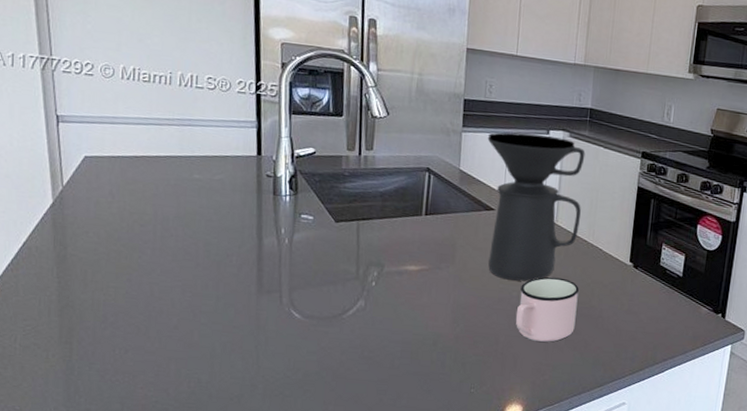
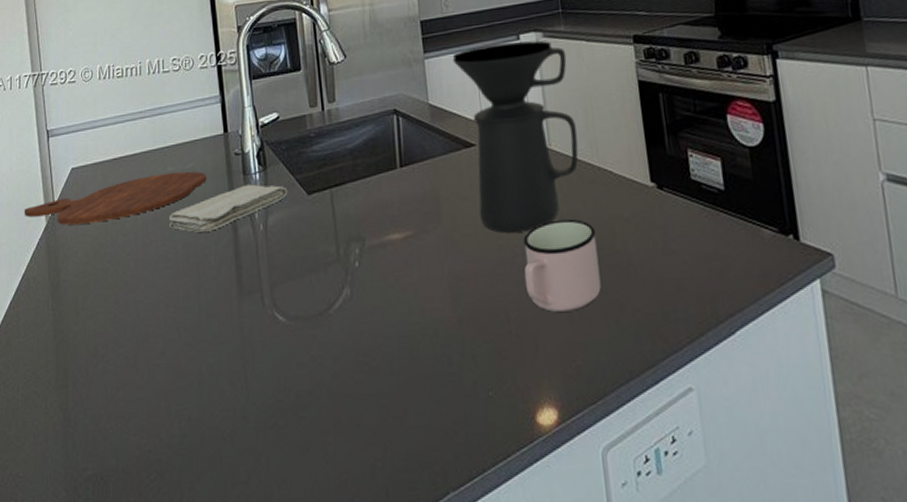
cutting board: none [26,178,235,210] -> present [24,171,207,225]
washcloth: none [192,203,316,237] -> present [169,184,288,232]

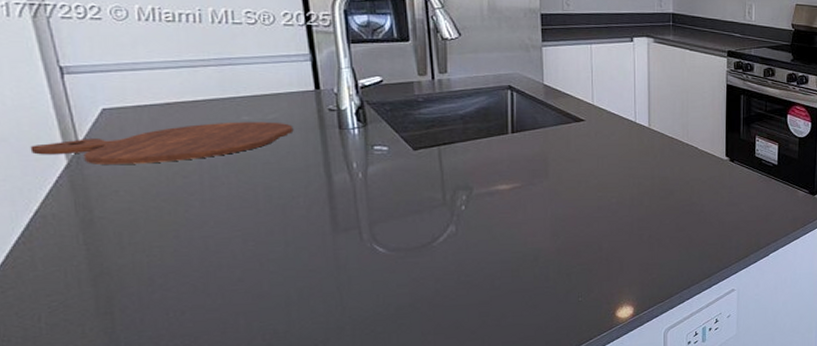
washcloth: present [169,184,288,232] -> none [245,138,391,177]
coffee maker: present [452,40,579,233] -> none [569,42,673,187]
mug: present [523,219,602,312] -> none [617,179,678,243]

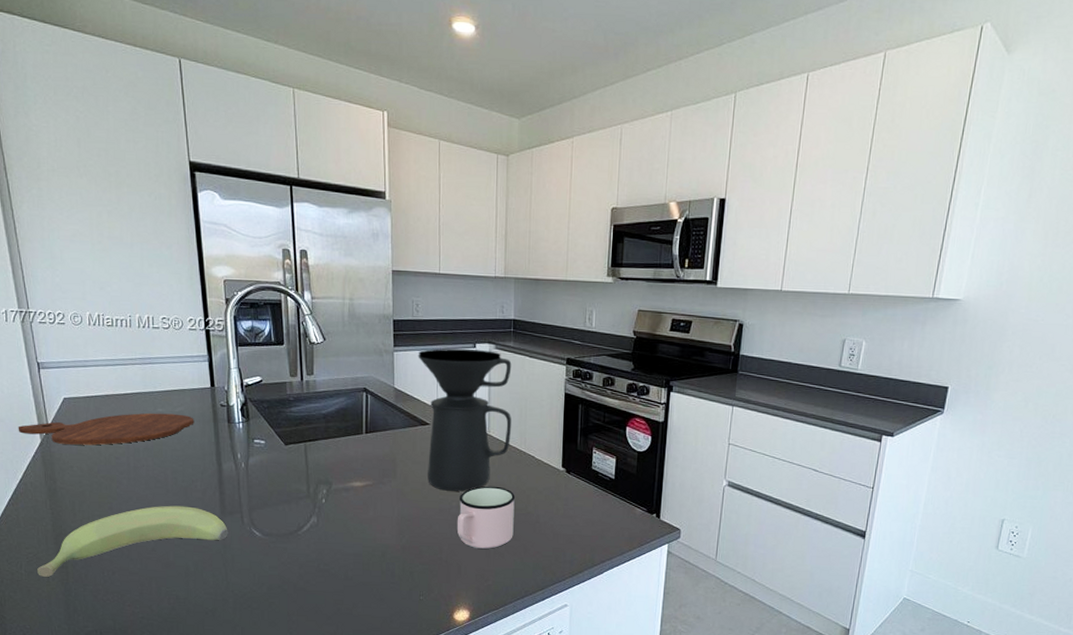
banana: none [66,226,343,329] -> present [37,505,228,578]
coffee maker: none [569,42,673,187] -> present [418,348,512,492]
mug: none [617,179,678,243] -> present [456,486,515,549]

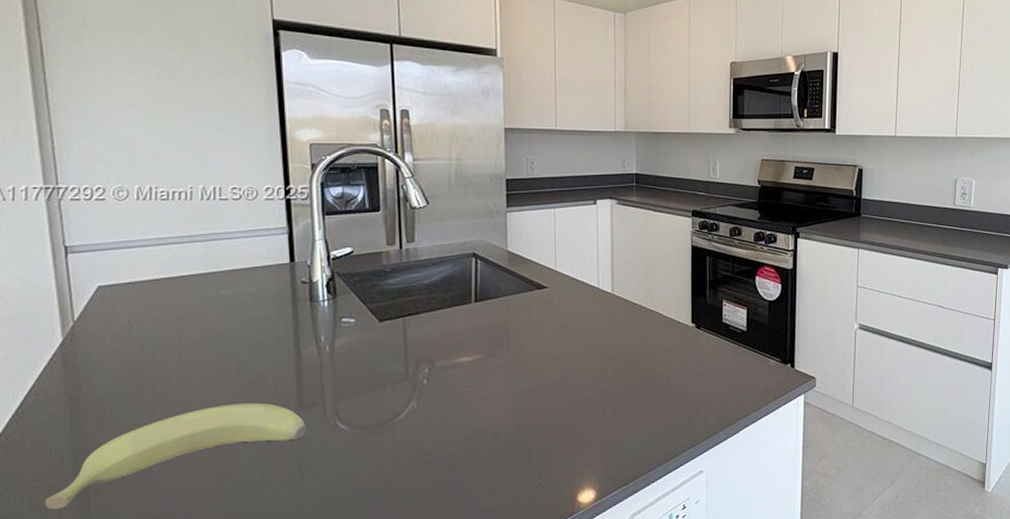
cutting board: present [18,413,194,445] -> none [31,295,268,341]
coffee maker: present [418,348,512,492] -> none [533,205,636,358]
mug: present [456,486,515,549] -> none [579,348,642,419]

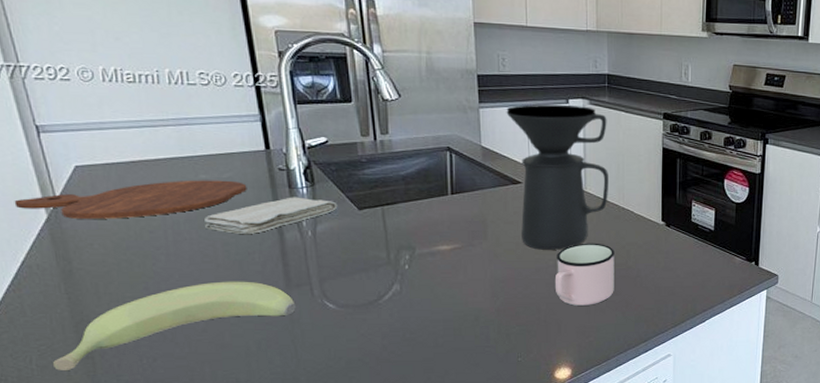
cutting board: none [31,295,268,341] -> present [14,180,247,219]
washcloth: none [221,310,358,352] -> present [204,197,338,234]
coffee maker: none [533,205,636,358] -> present [506,104,608,250]
mug: none [579,348,642,419] -> present [554,243,614,306]

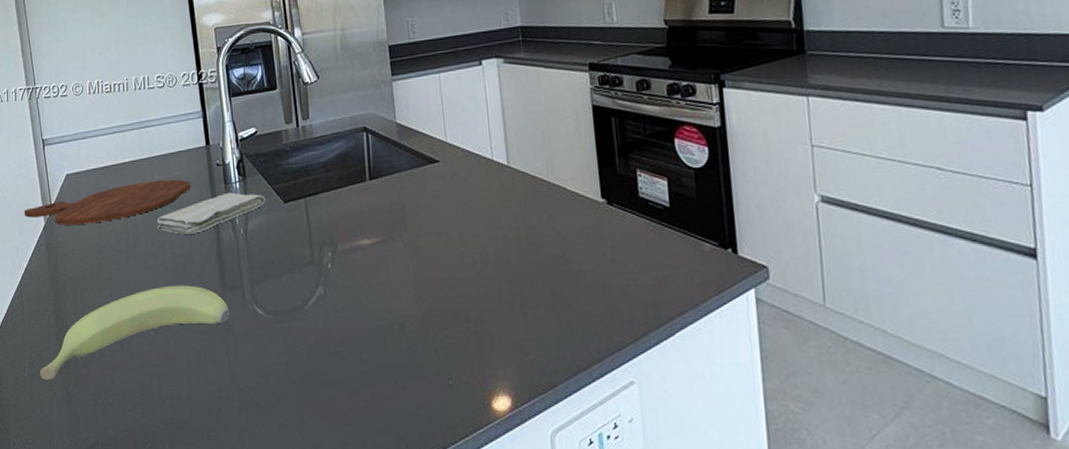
coffee maker: present [506,104,608,250] -> none [418,66,535,241]
mug: present [554,243,614,306] -> none [483,230,553,312]

